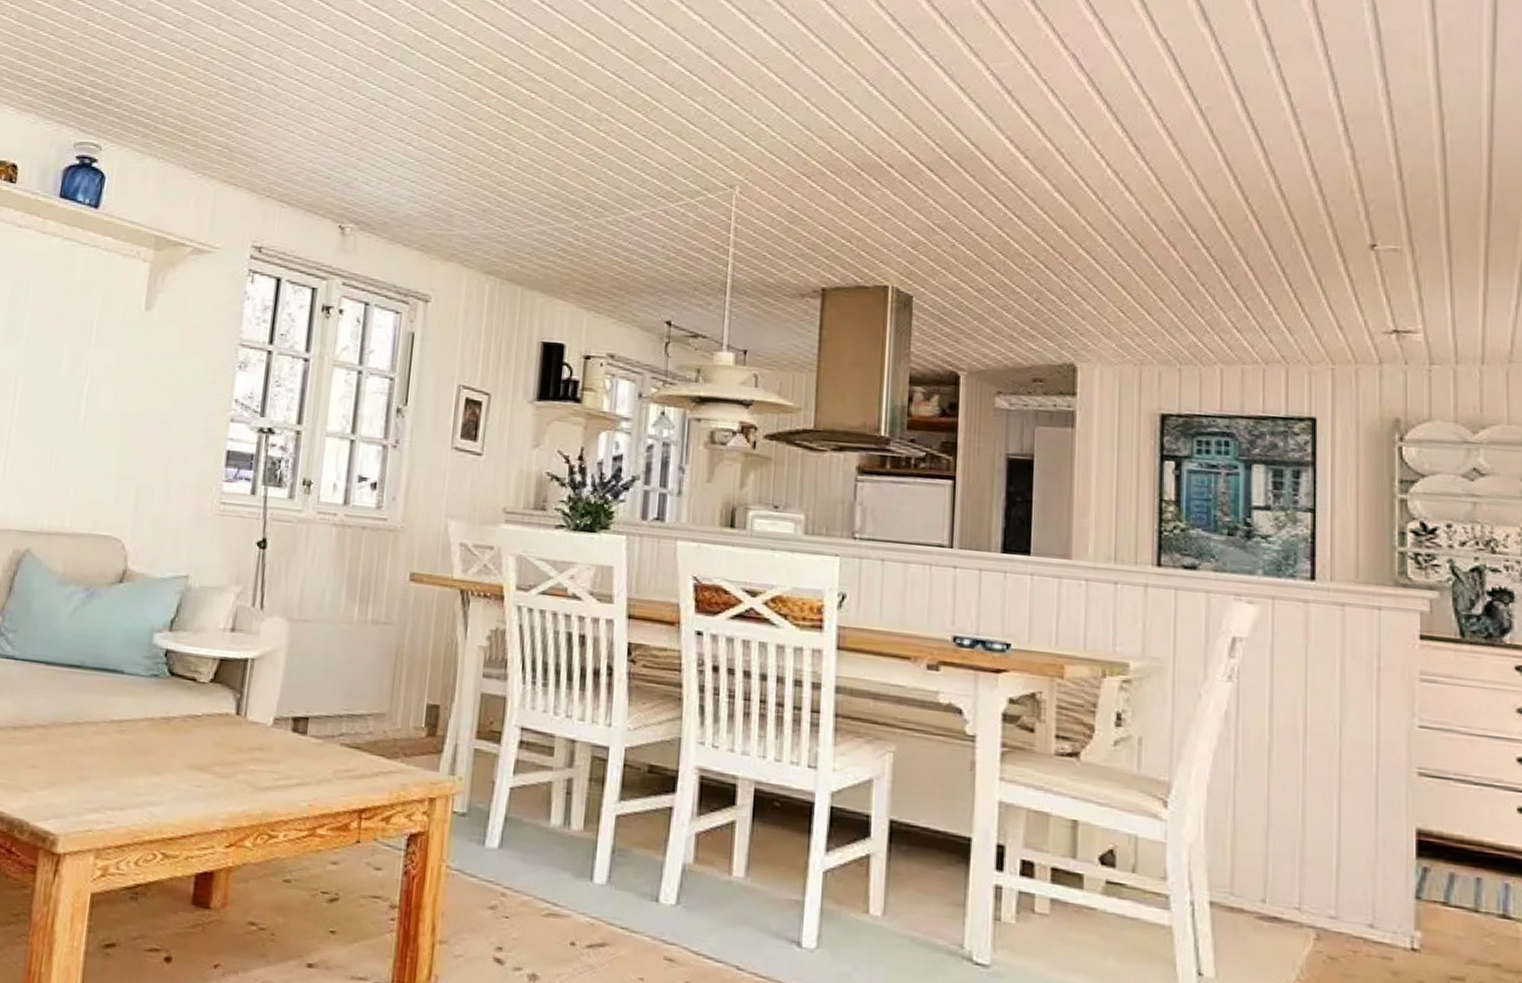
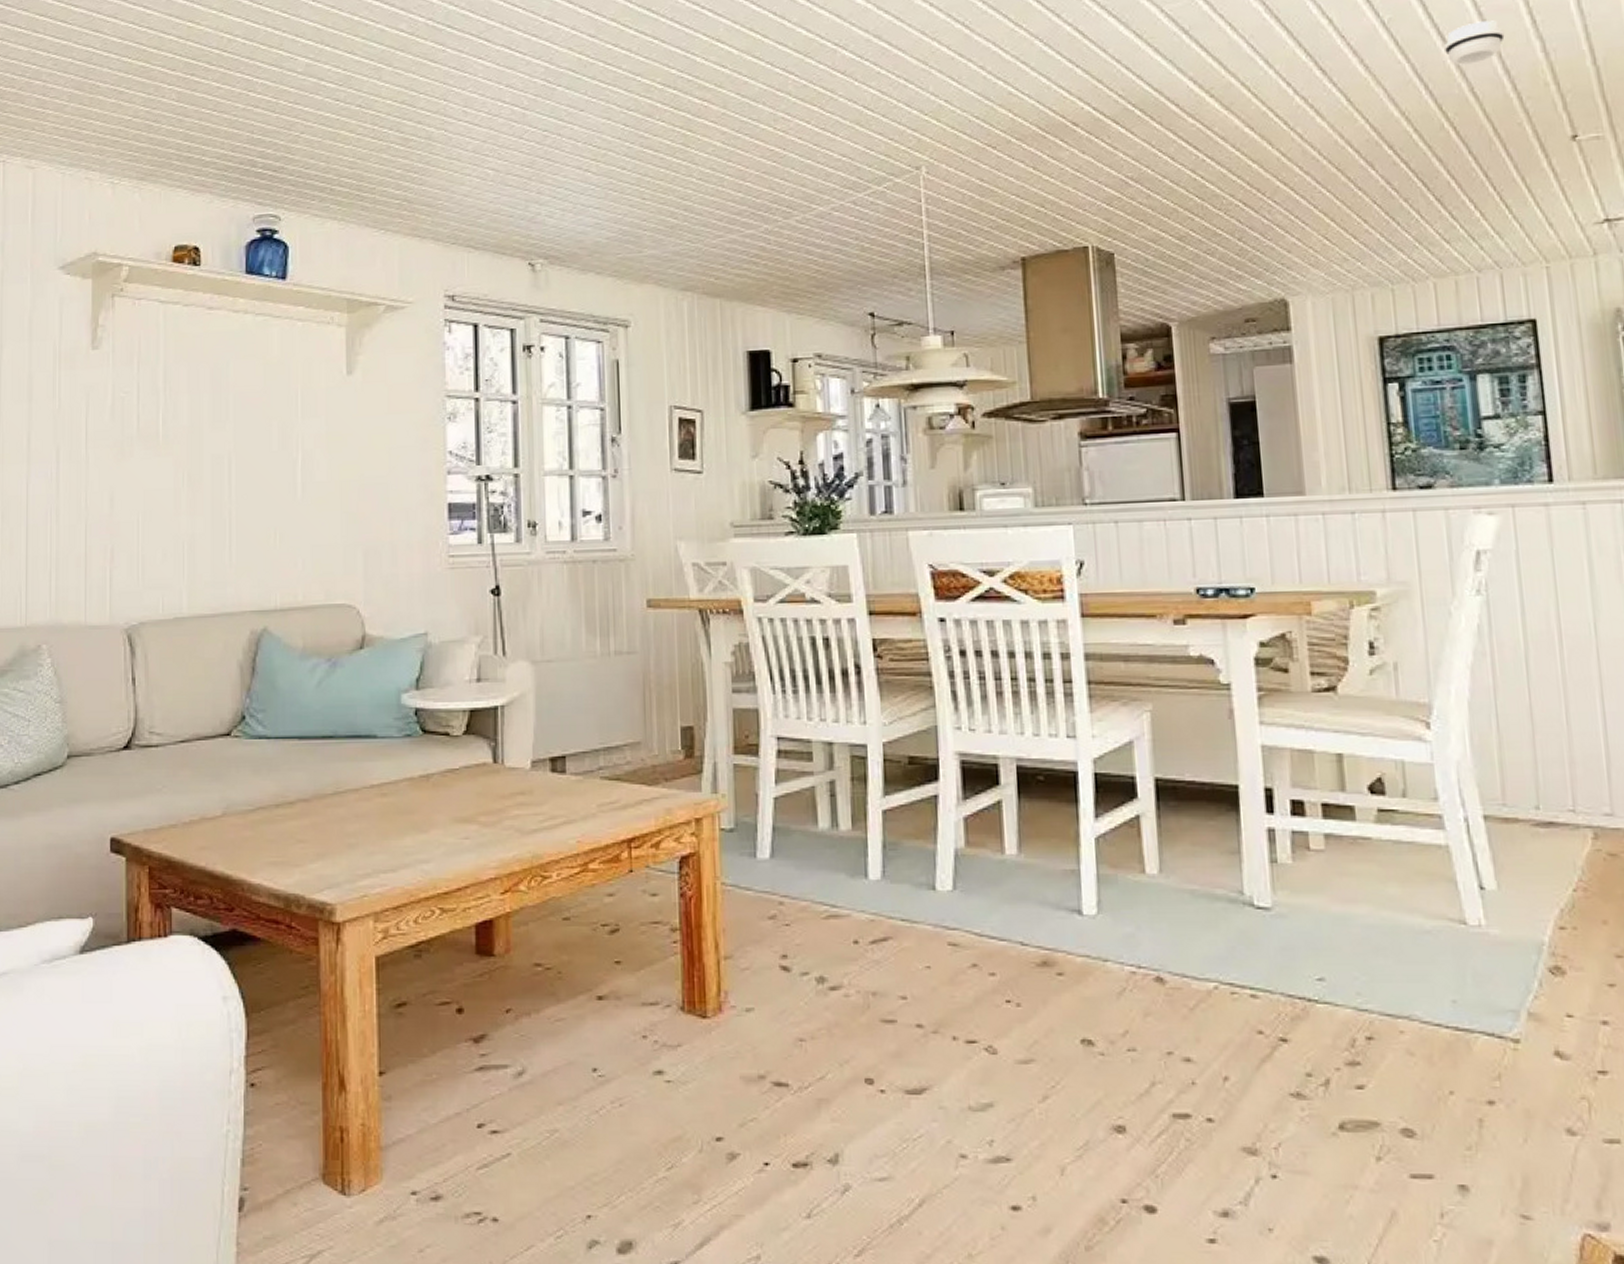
smoke detector: none [1256,122,1316,162] -> present [1443,20,1505,65]

